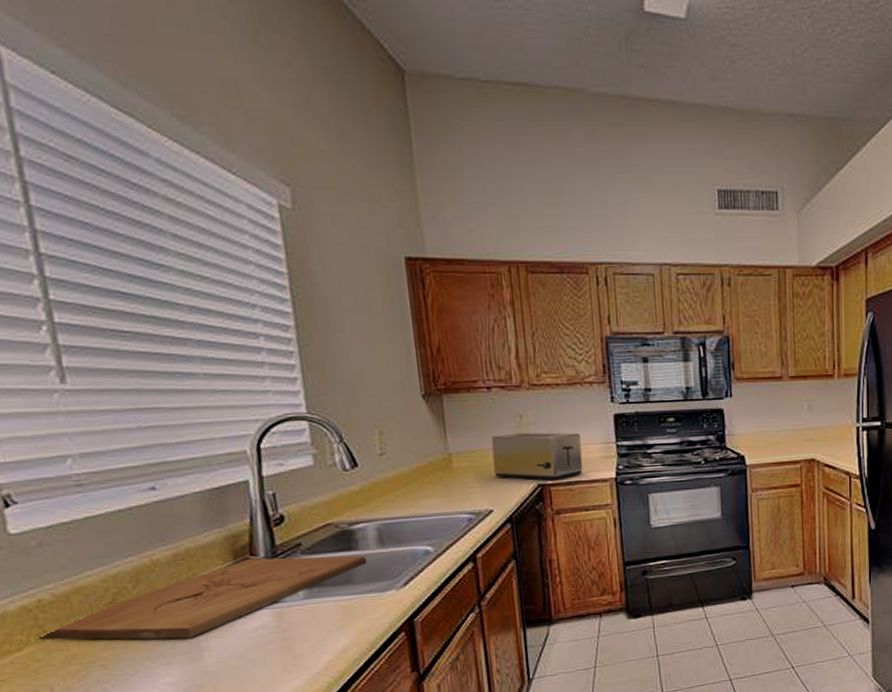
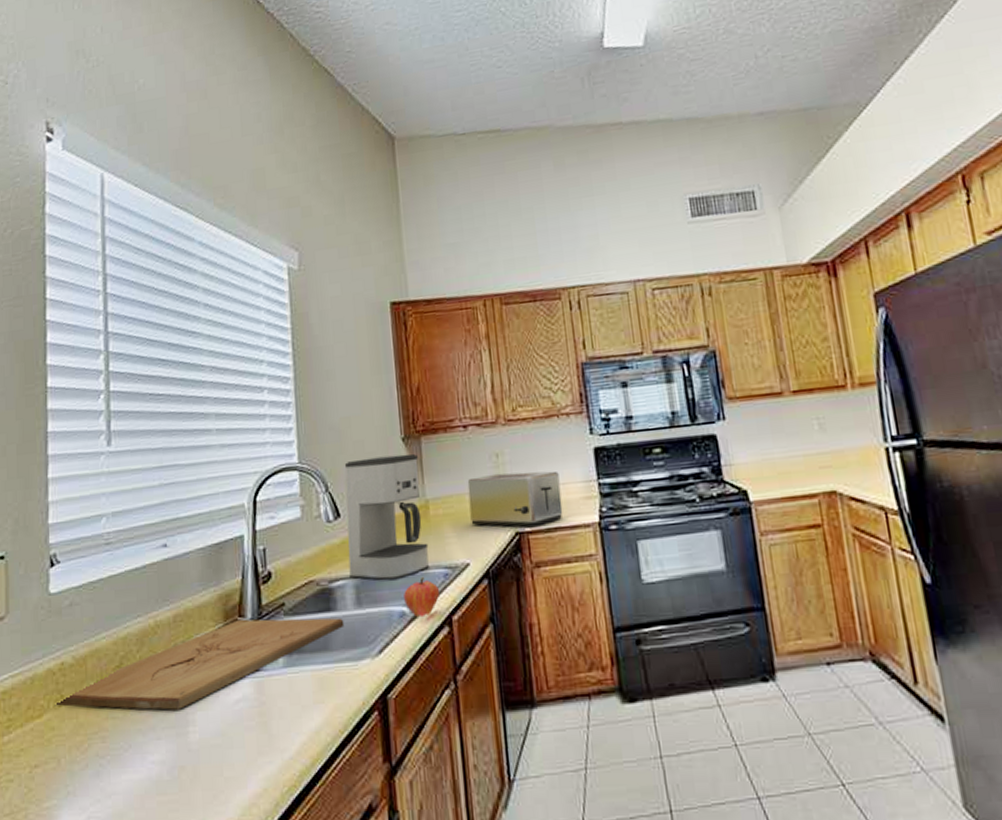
coffee maker: none [359,410,453,524] -> present [344,453,429,581]
fruit: none [428,520,465,556] -> present [404,576,440,618]

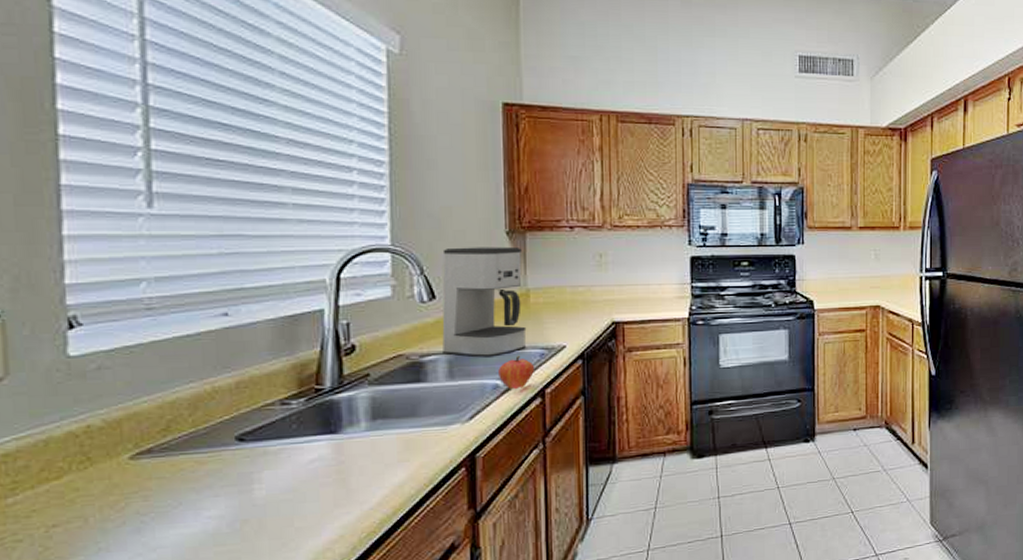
cutting board: present [54,618,345,710] -> none [78,387,435,470]
toaster: present [467,470,563,528] -> none [569,271,657,319]

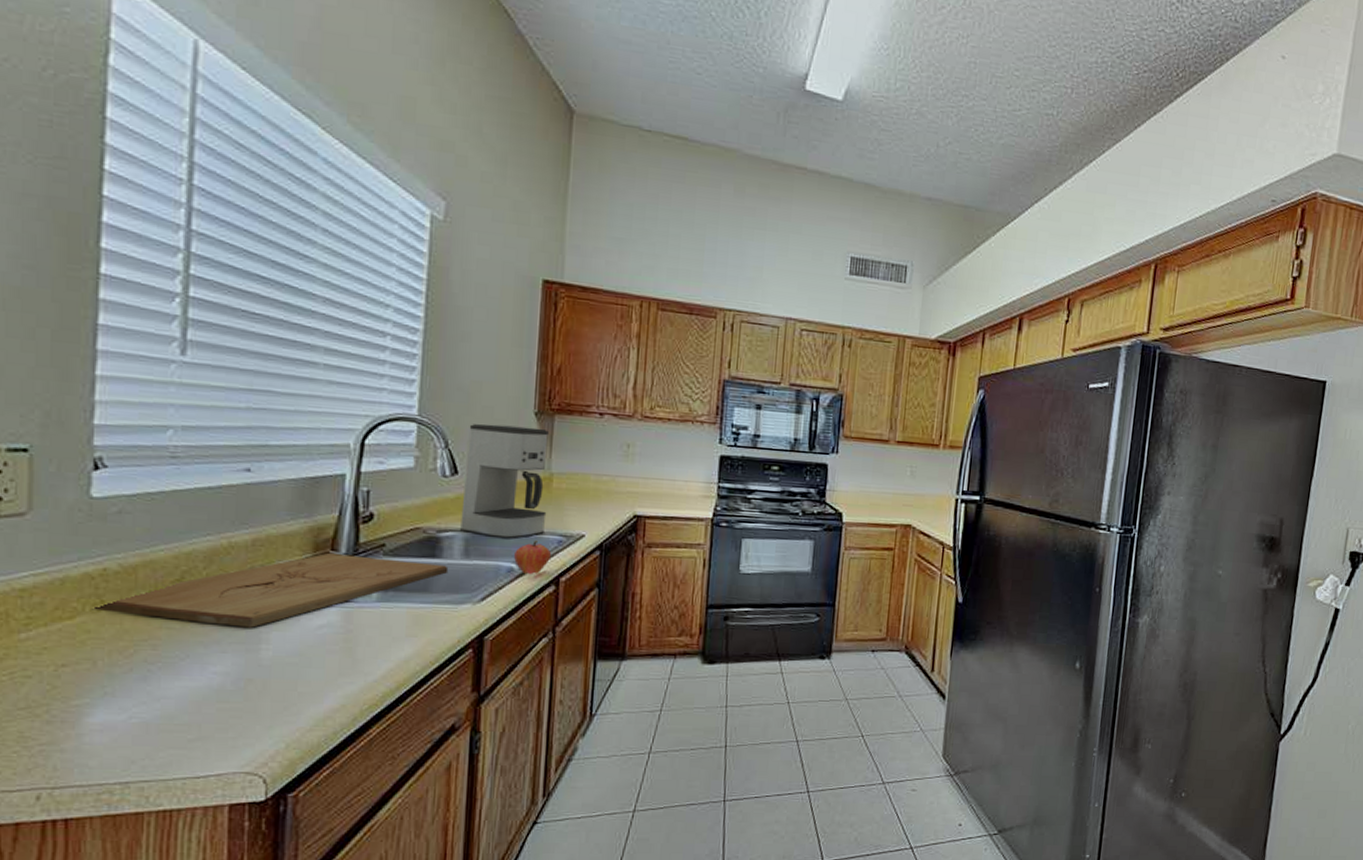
cutting board: none [78,387,435,470] -> present [91,552,449,628]

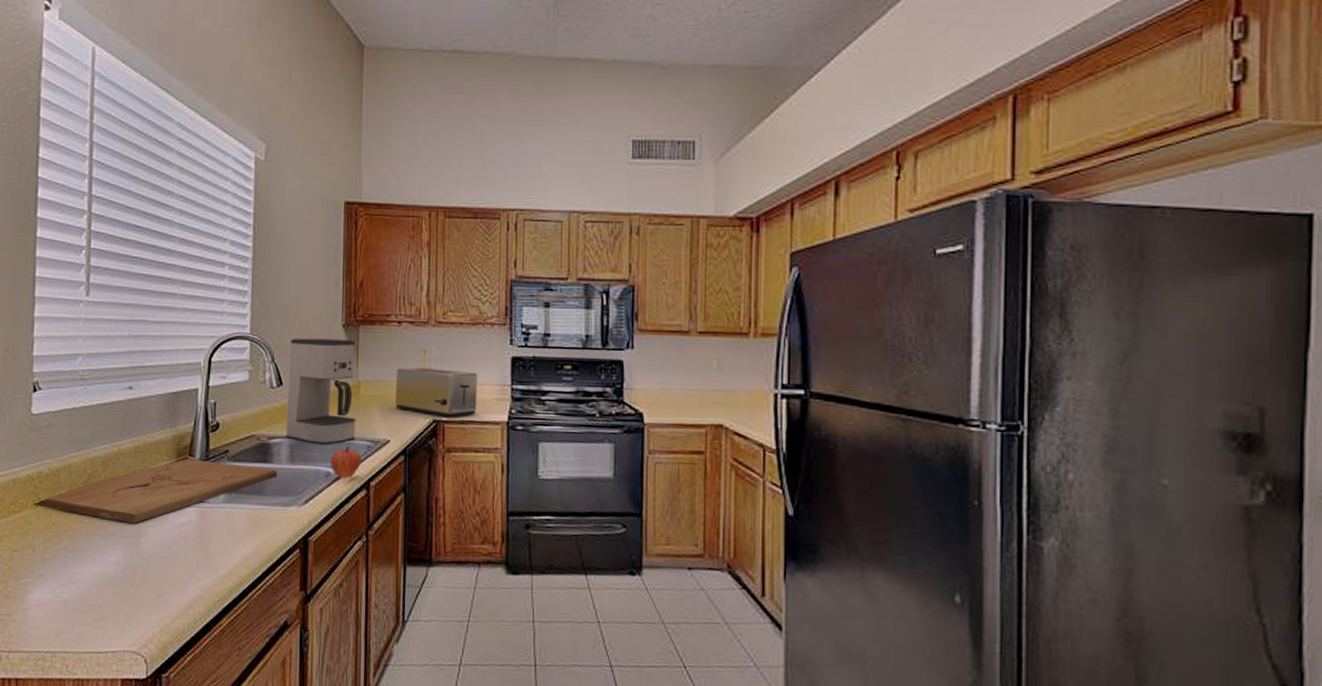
toaster: none [592,461,684,514] -> present [395,367,478,418]

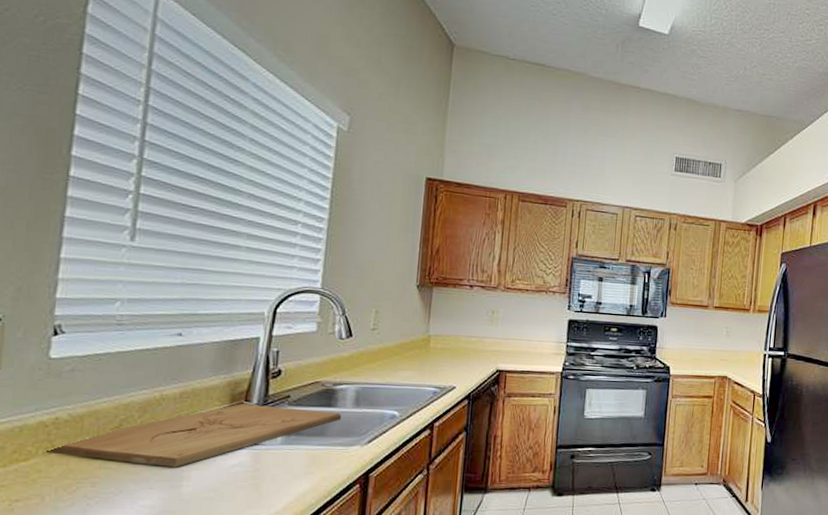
coffee maker: present [286,338,356,445] -> none [352,295,428,391]
fruit: present [331,445,362,480] -> none [396,391,428,421]
toaster: present [395,367,478,418] -> none [462,325,539,369]

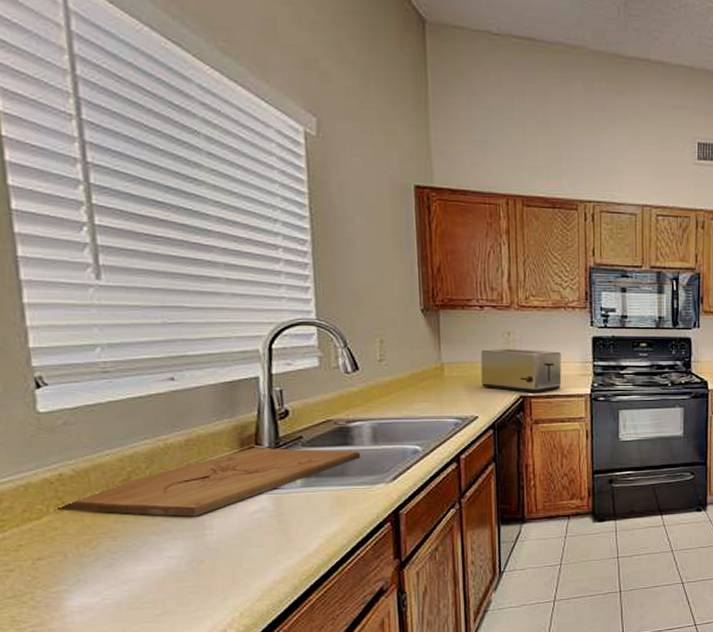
toaster: none [462,325,539,369] -> present [480,348,562,394]

